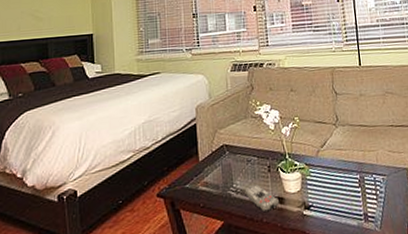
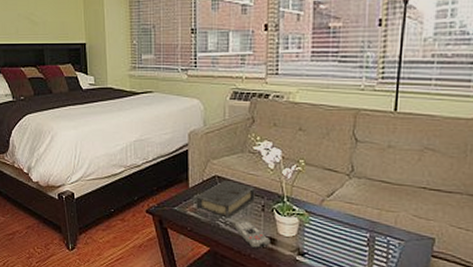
book: none [207,147,261,187] -> present [196,179,255,220]

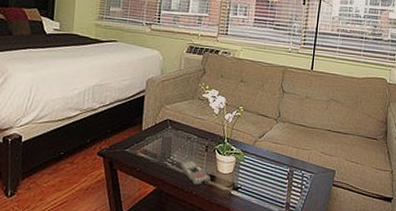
book: present [196,179,255,220] -> none [147,123,201,160]

